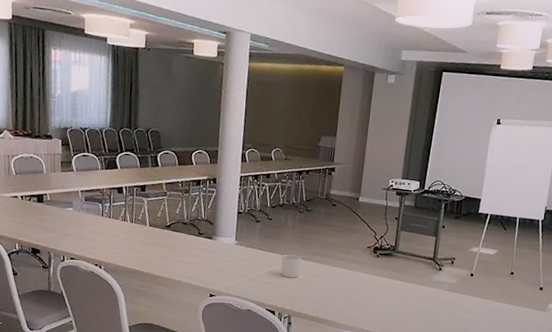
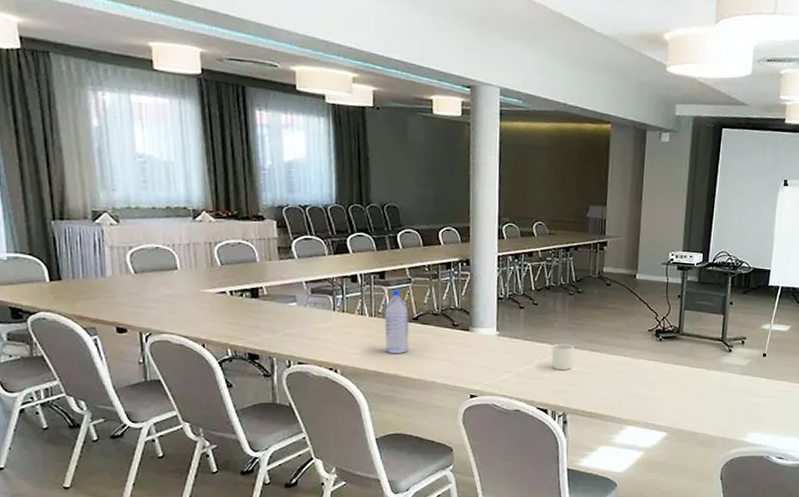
water bottle: none [142,201,163,256] -> present [385,290,409,354]

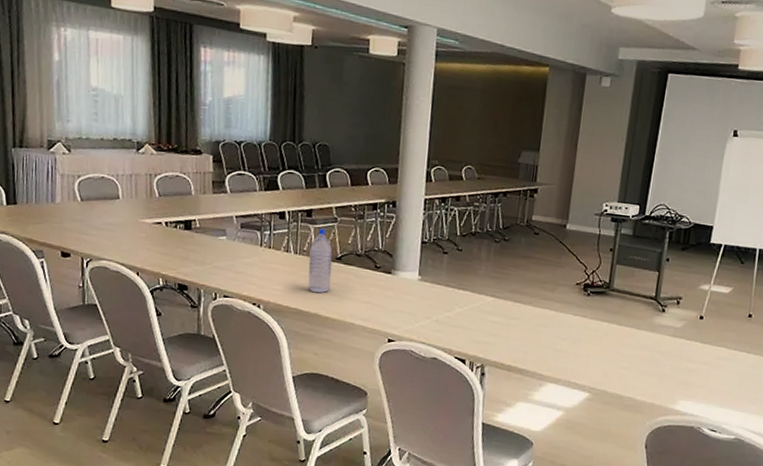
mug: present [551,343,575,371] -> none [472,291,498,321]

